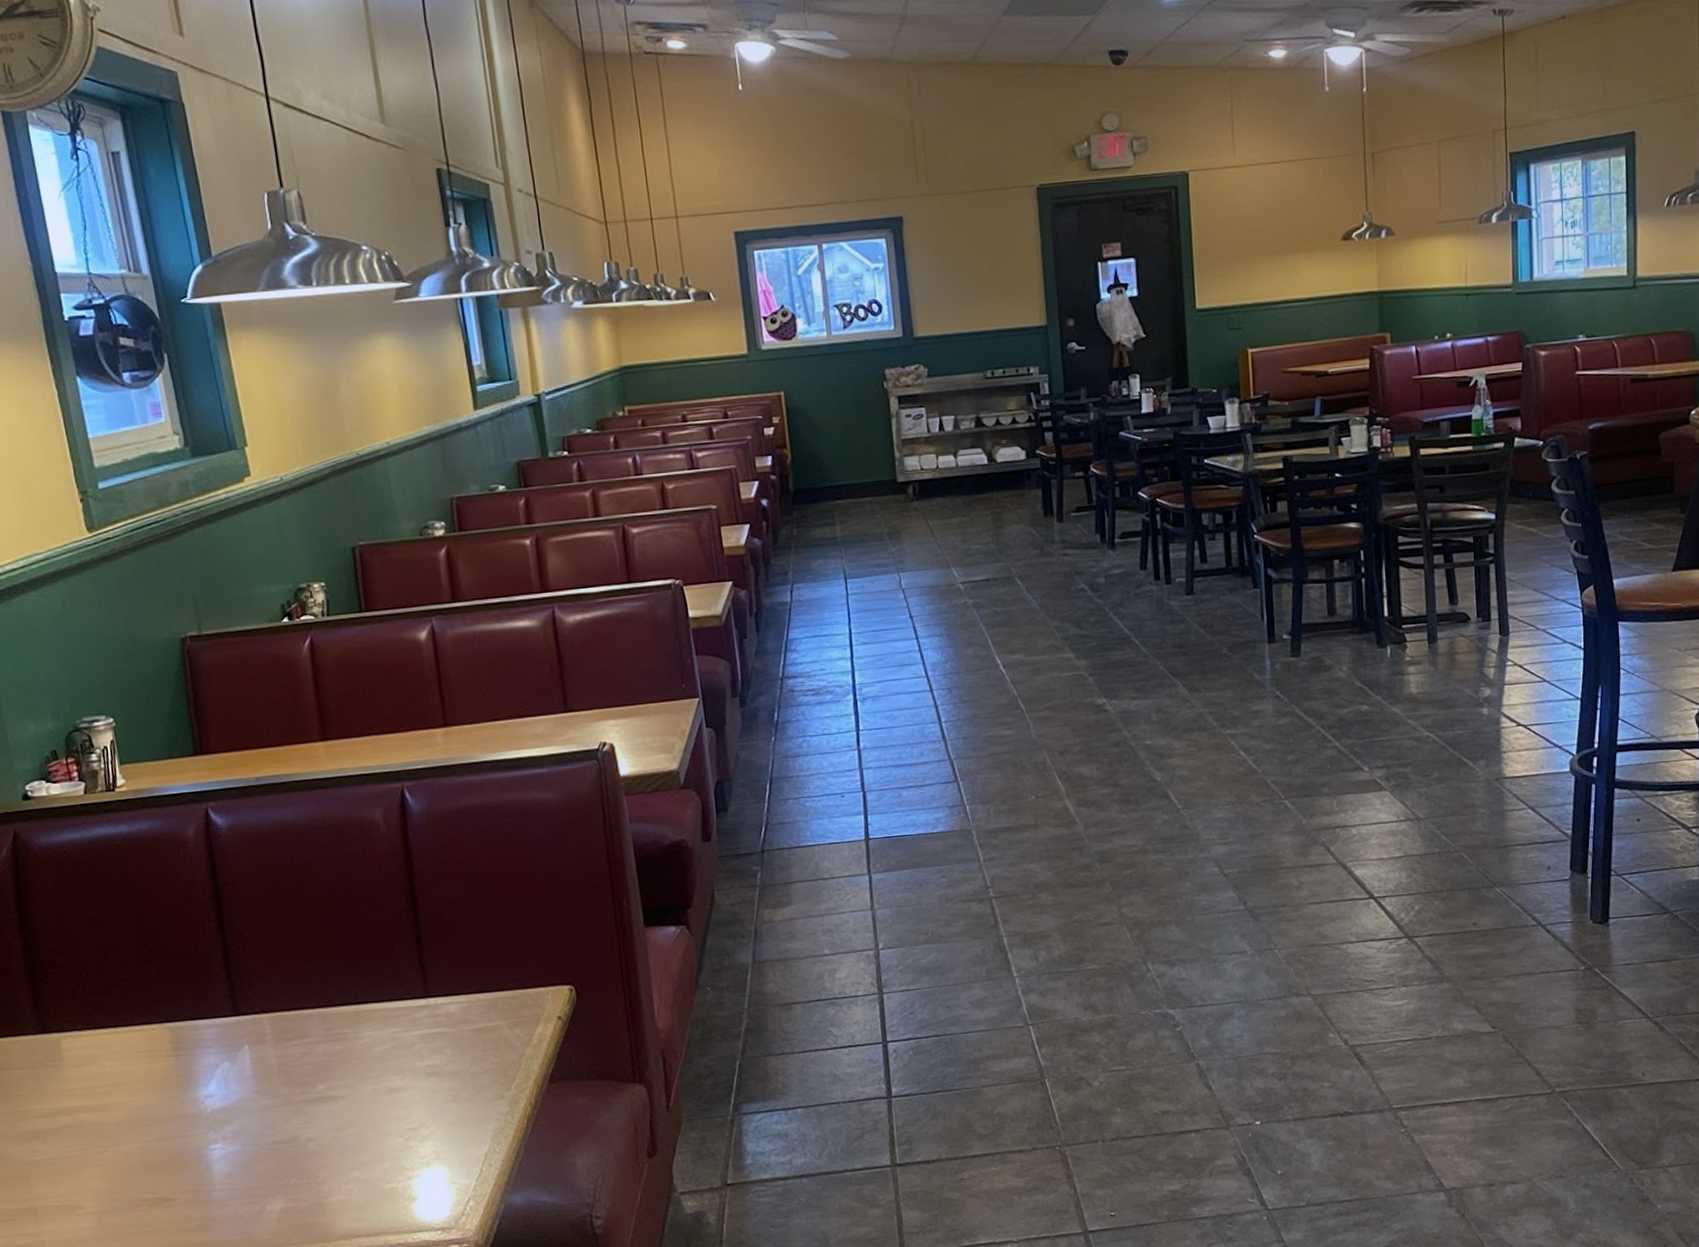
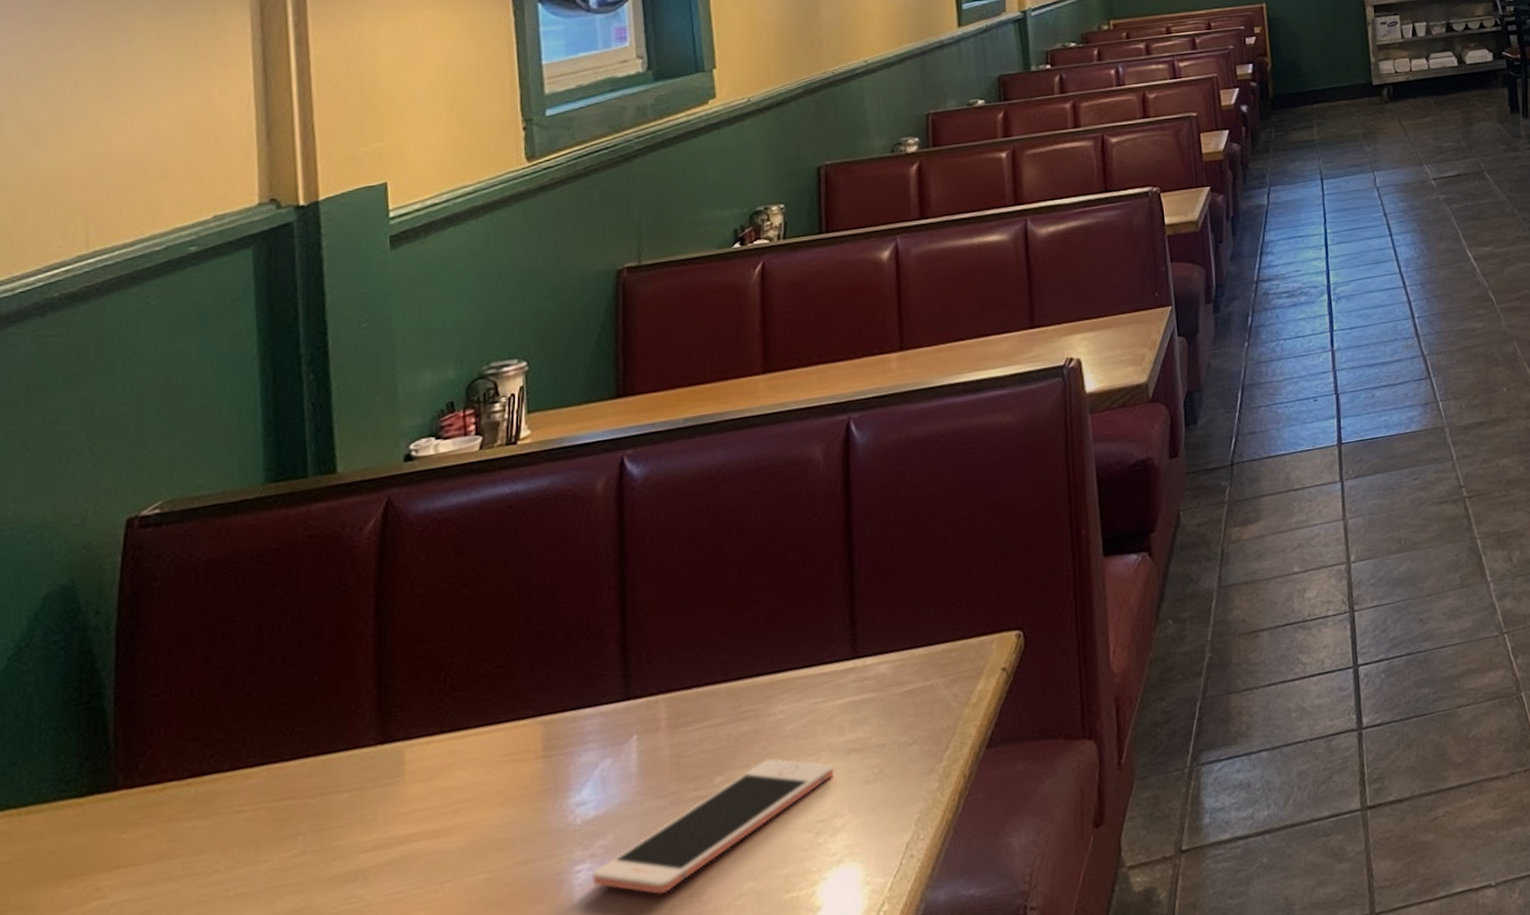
cell phone: none [225,1074,418,1174] -> present [592,758,835,895]

